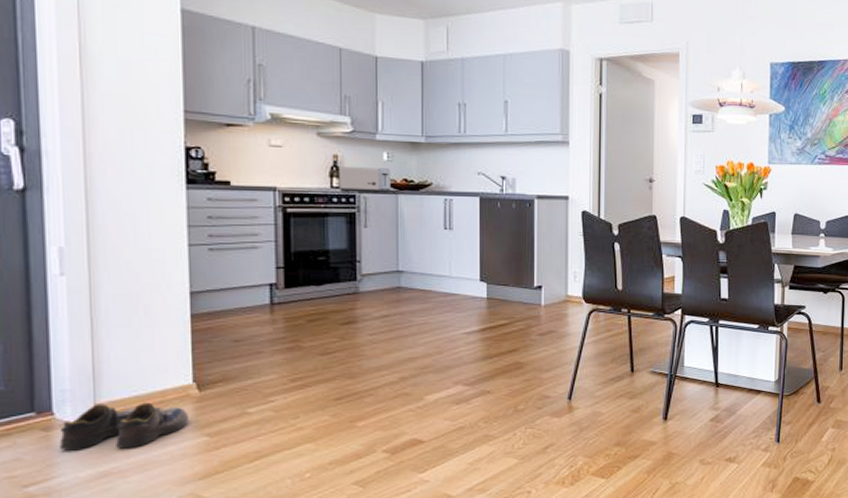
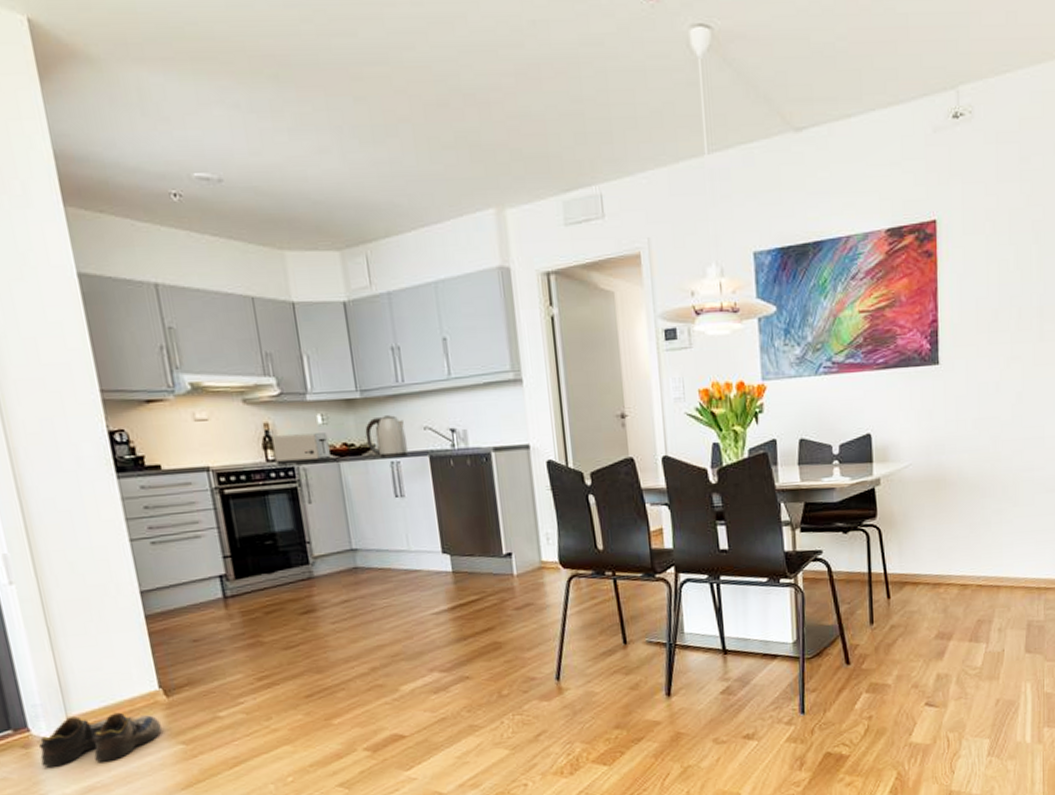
kettle: none [425,159,462,196] -> present [365,415,409,459]

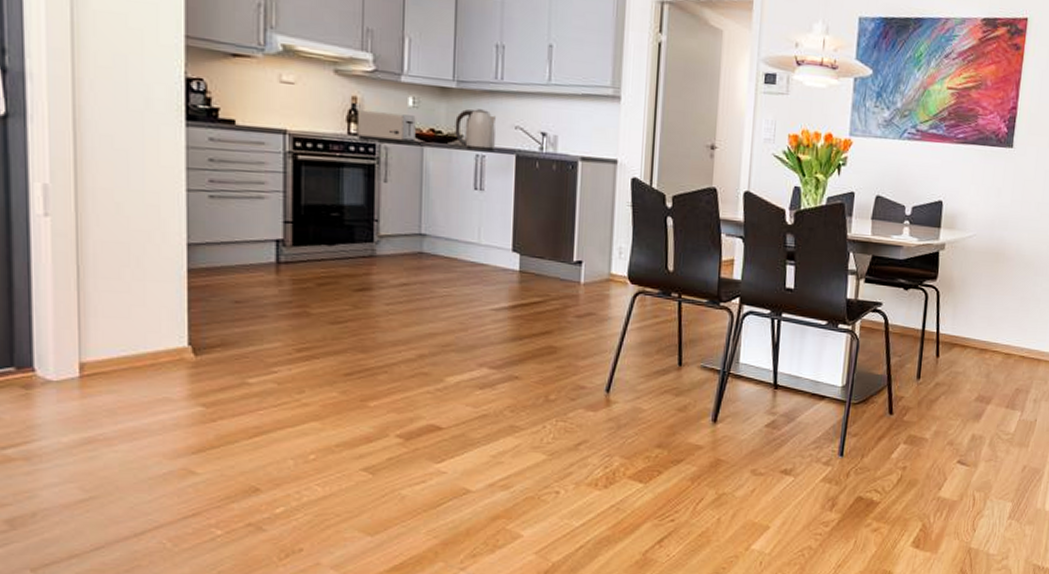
shoe: present [39,712,162,767] -> none [41,362,182,414]

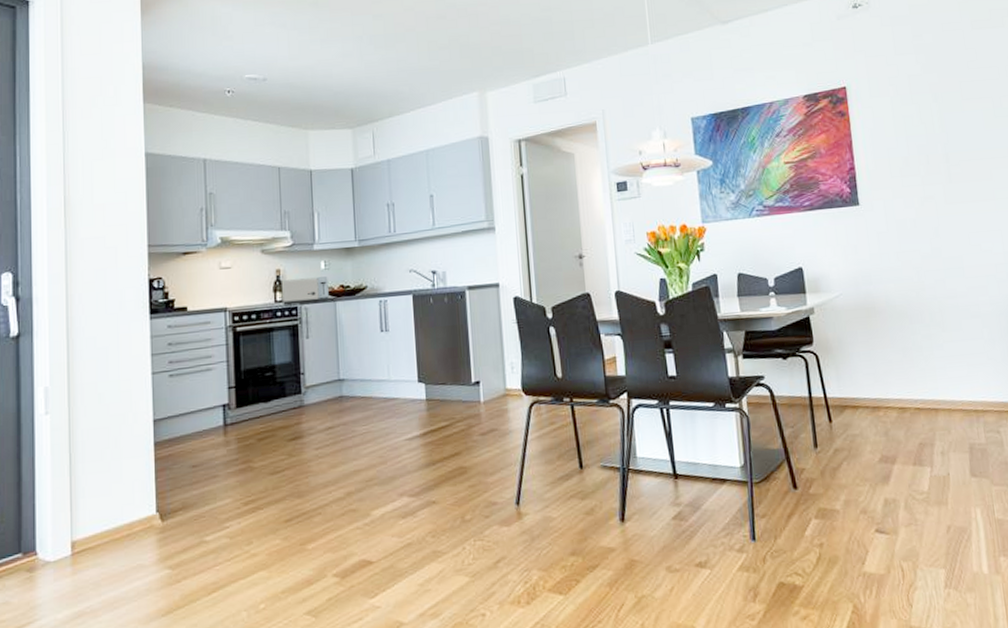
kettle: present [455,109,497,153] -> none [360,260,396,298]

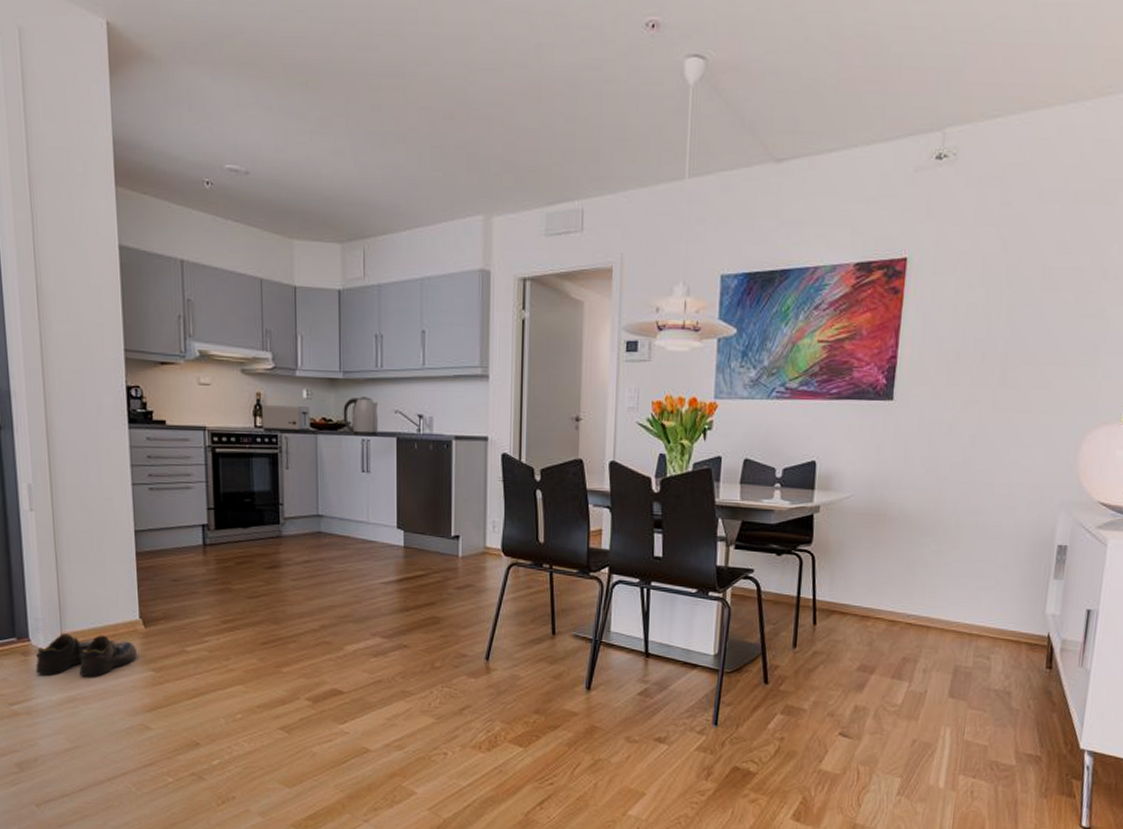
shoe: none [41,536,152,591] -> present [36,633,137,677]
kettle: none [360,260,396,298] -> present [343,397,379,437]

